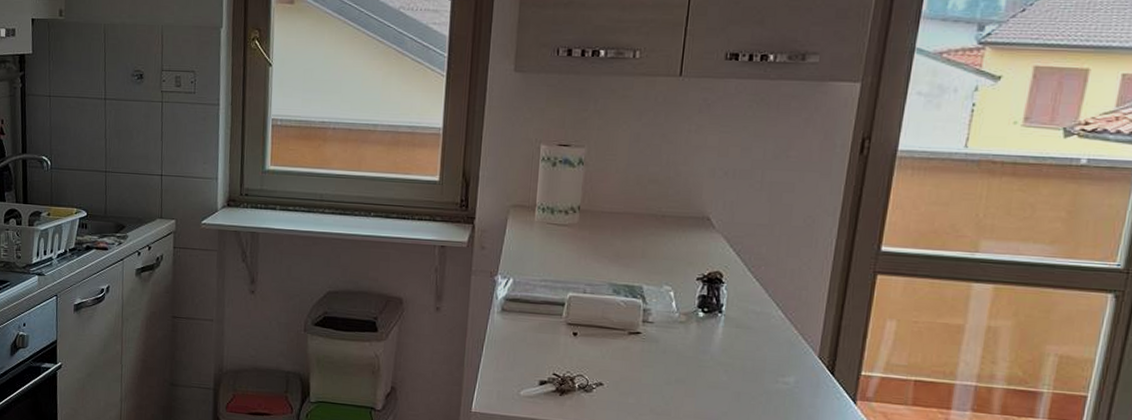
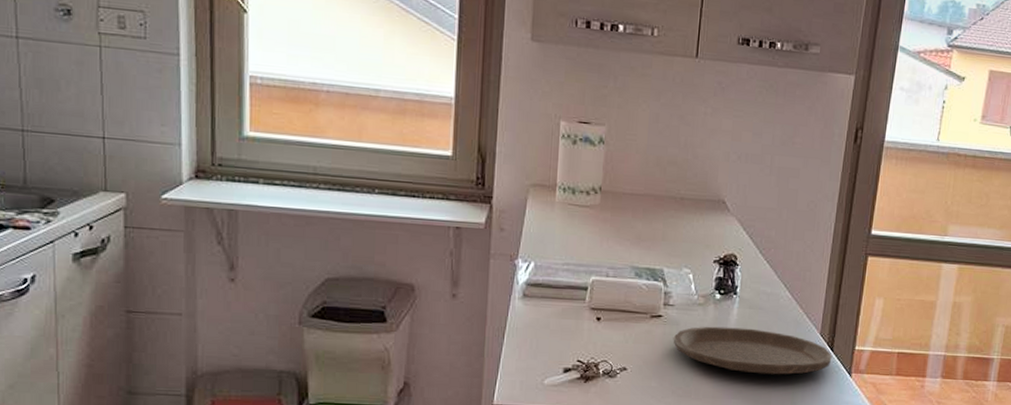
plate: none [652,344,833,399] -> present [673,326,832,375]

